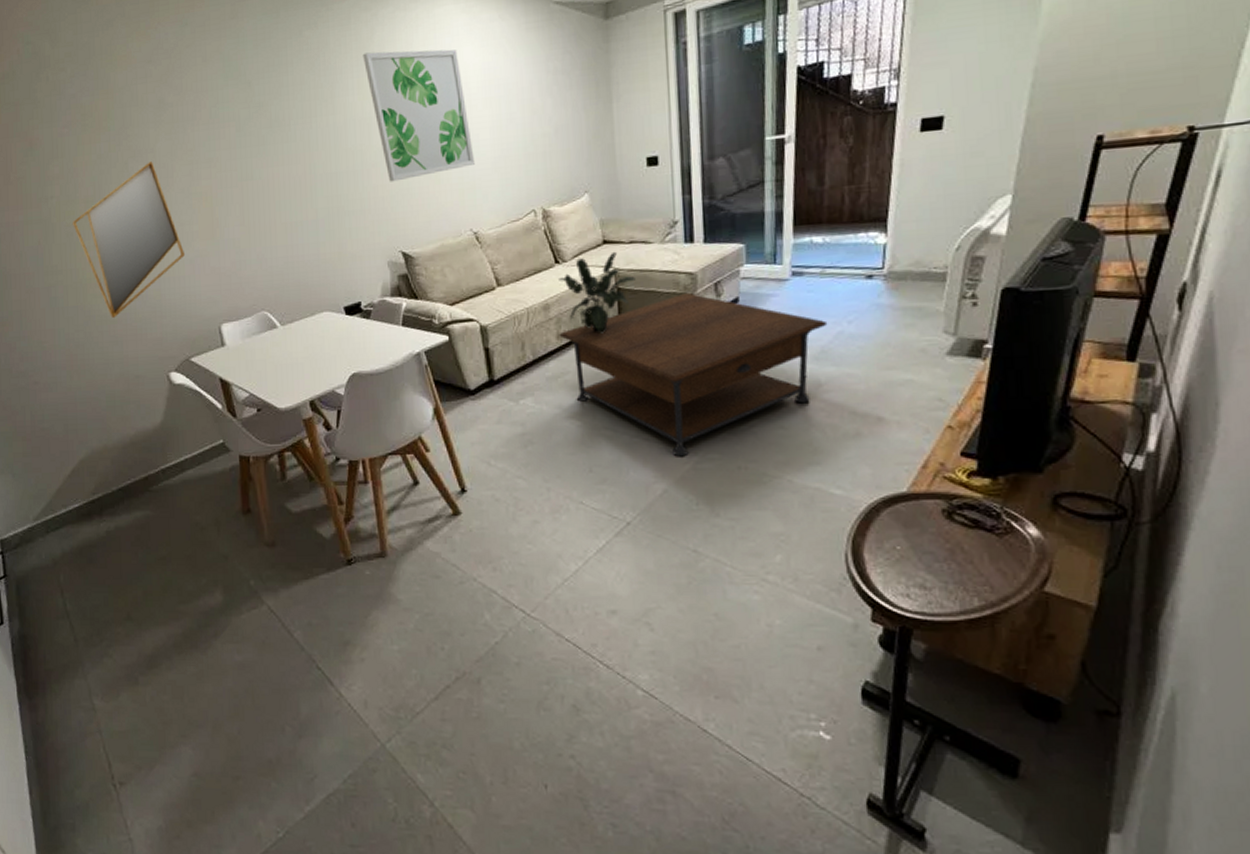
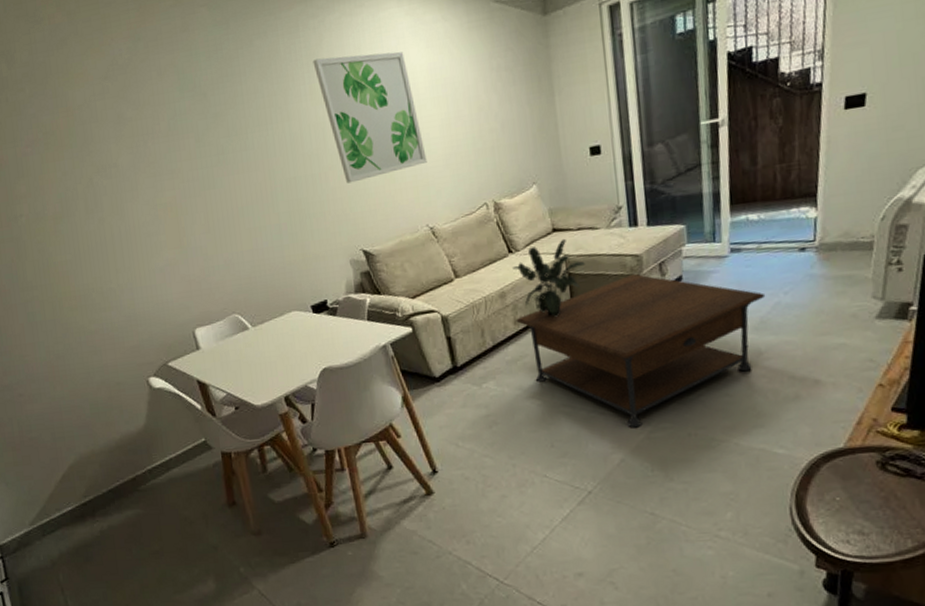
home mirror: present [72,161,184,319] -> none [42,176,154,330]

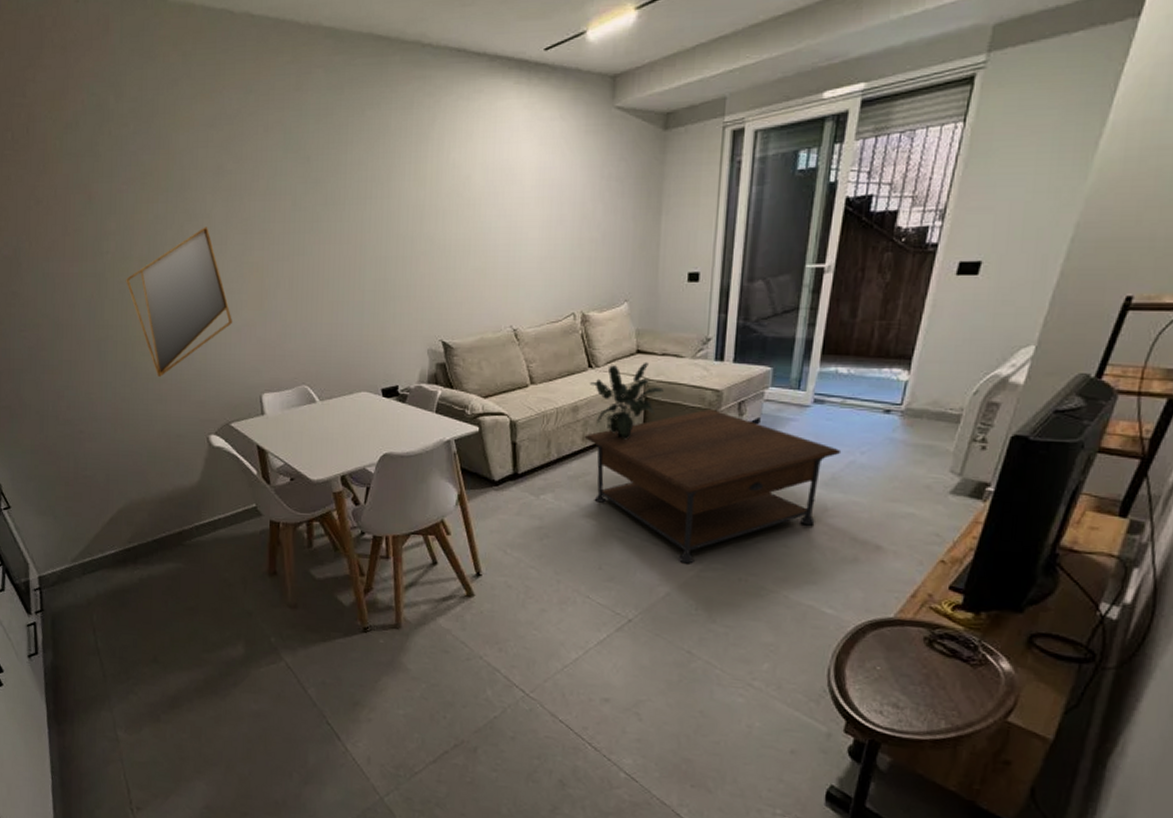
home mirror: none [42,176,154,330] -> present [125,227,232,378]
wall art: present [312,51,427,184] -> none [422,139,522,271]

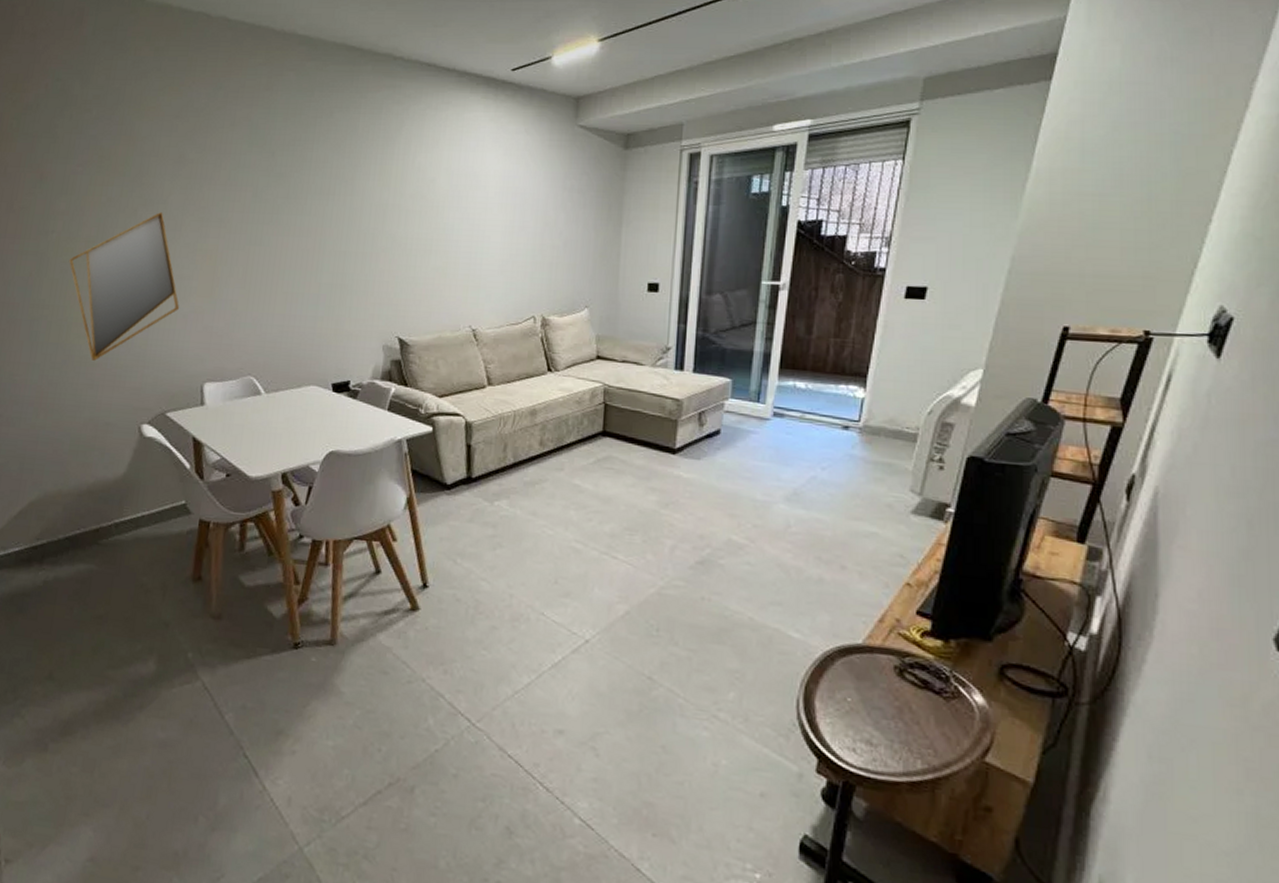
coffee table: present [584,408,842,564] -> none [542,417,803,580]
potted plant: present [590,362,664,440] -> none [549,368,624,446]

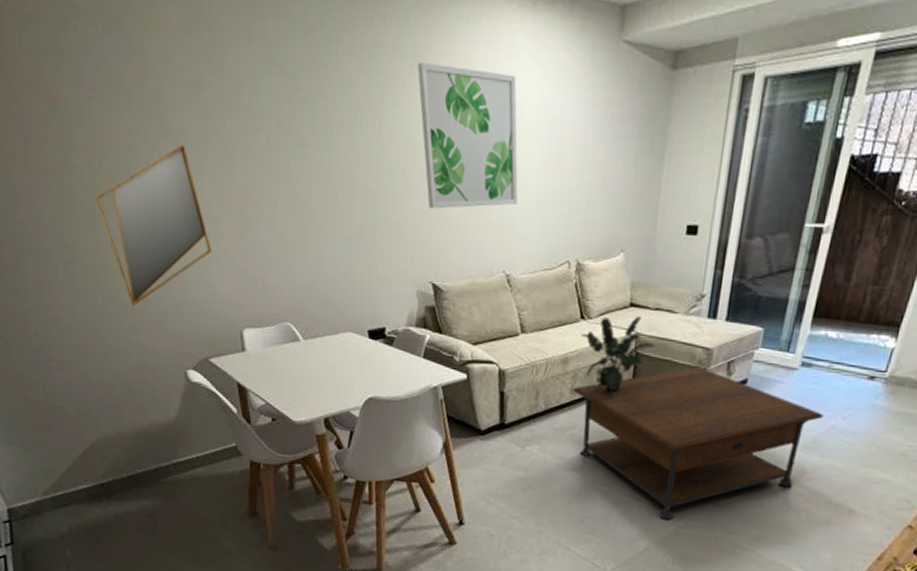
wall art: none [388,143,483,269] -> present [417,62,518,209]
coffee table: none [542,417,803,580] -> present [573,367,825,520]
potted plant: none [549,368,624,446] -> present [581,315,655,394]

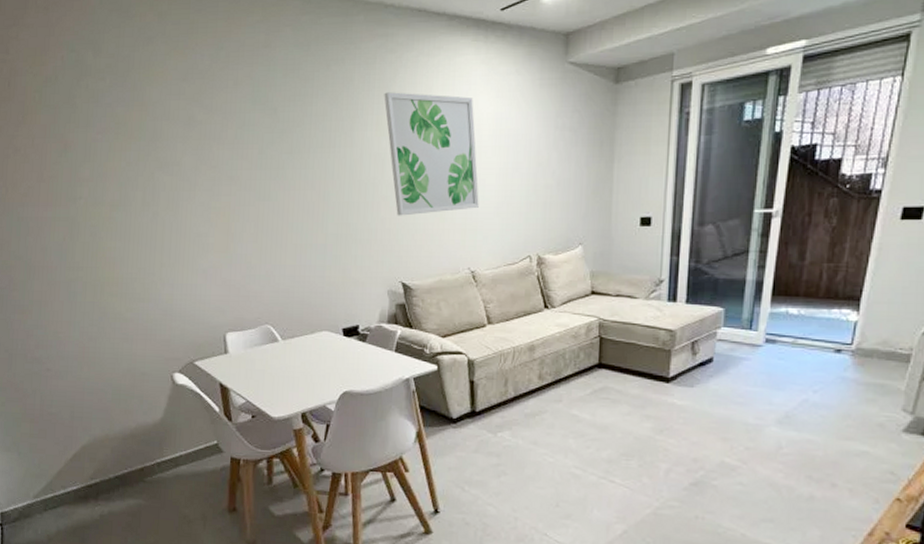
home mirror: present [95,144,211,307] -> none [96,174,199,318]
coffee table: present [573,367,825,520] -> none [541,348,794,502]
potted plant: present [581,315,655,394] -> none [546,302,618,378]

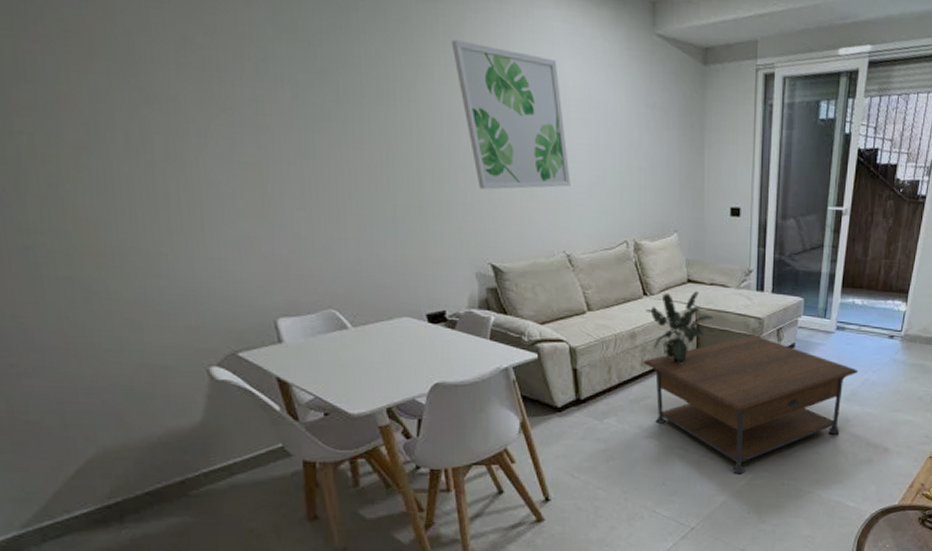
coffee table: none [541,348,794,502] -> present [643,335,859,474]
potted plant: none [546,302,618,378] -> present [646,290,713,364]

